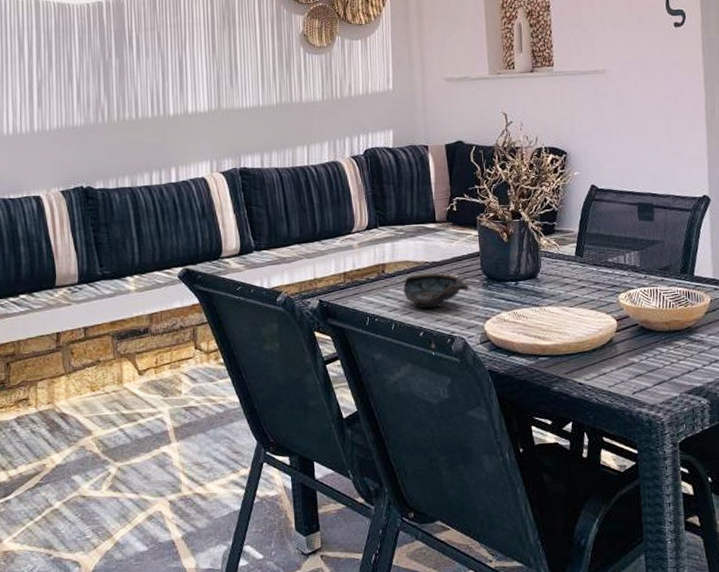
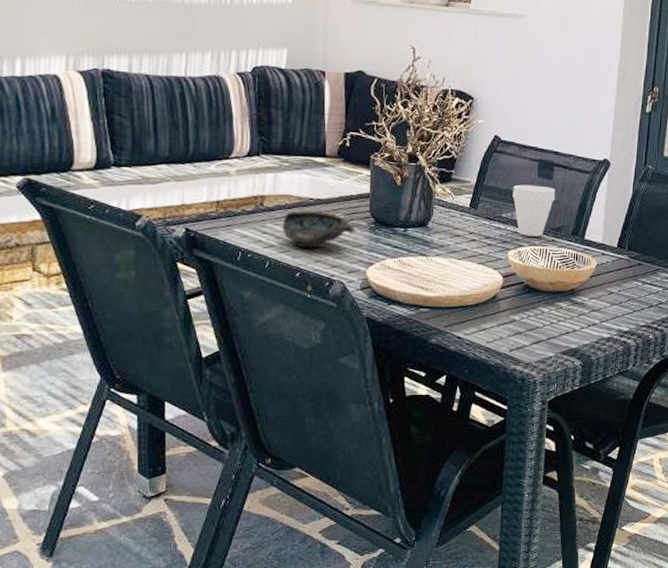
cup: none [615,228,659,279] -> present [512,184,556,237]

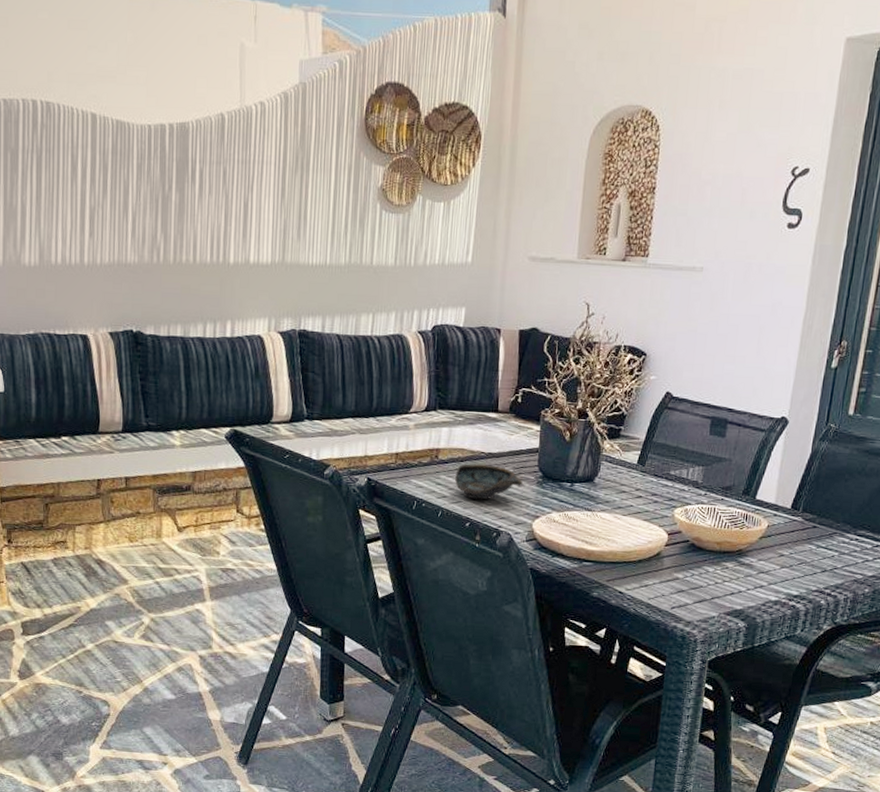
cup: present [512,184,556,237] -> none [682,442,728,495]

